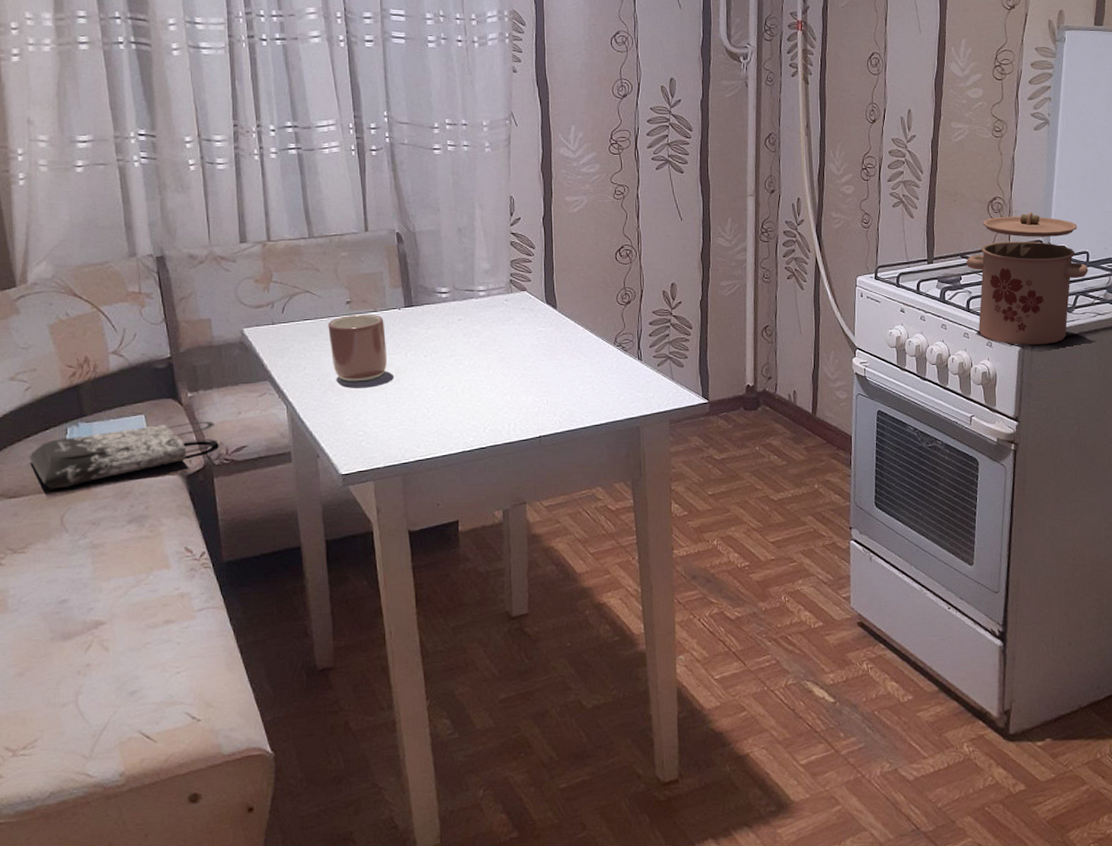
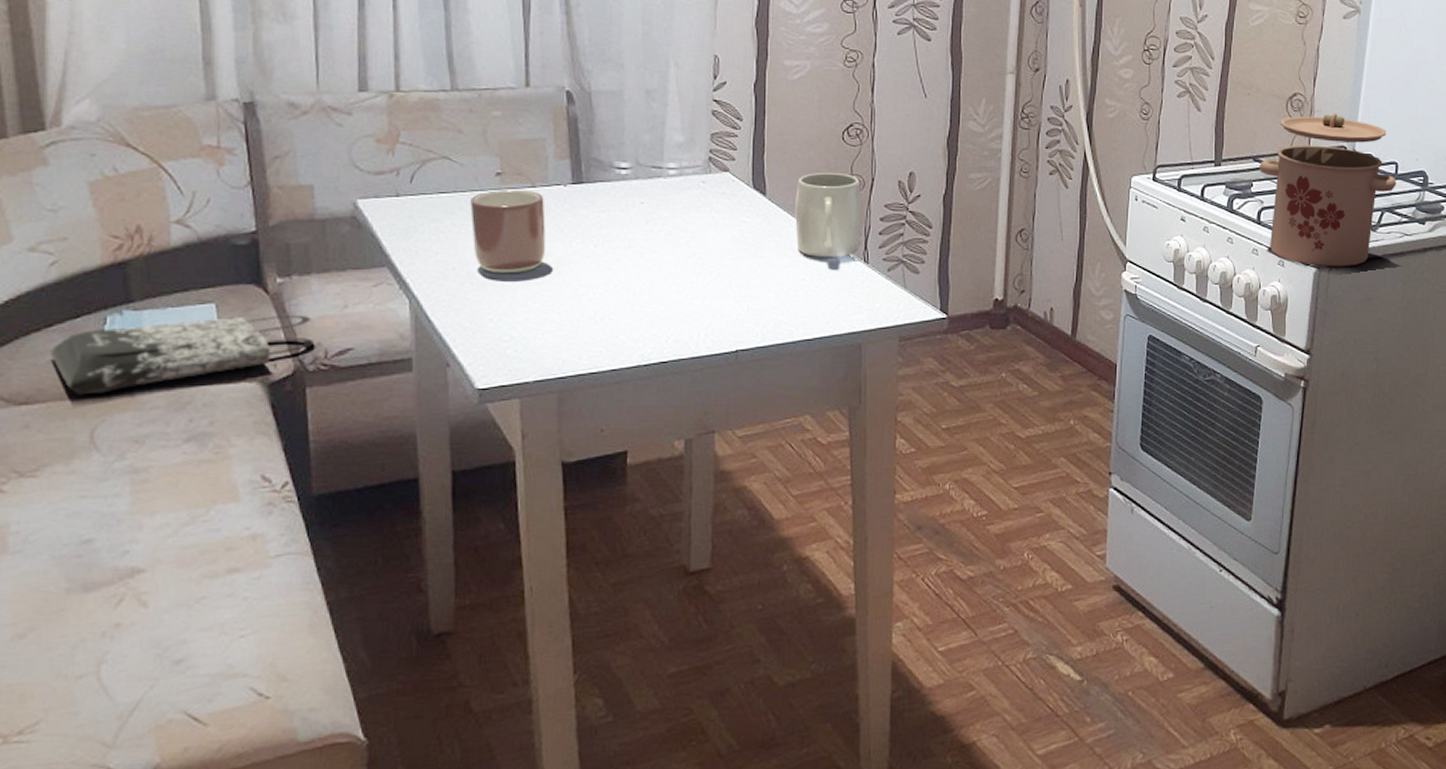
mug: none [580,286,635,357] -> present [795,172,862,257]

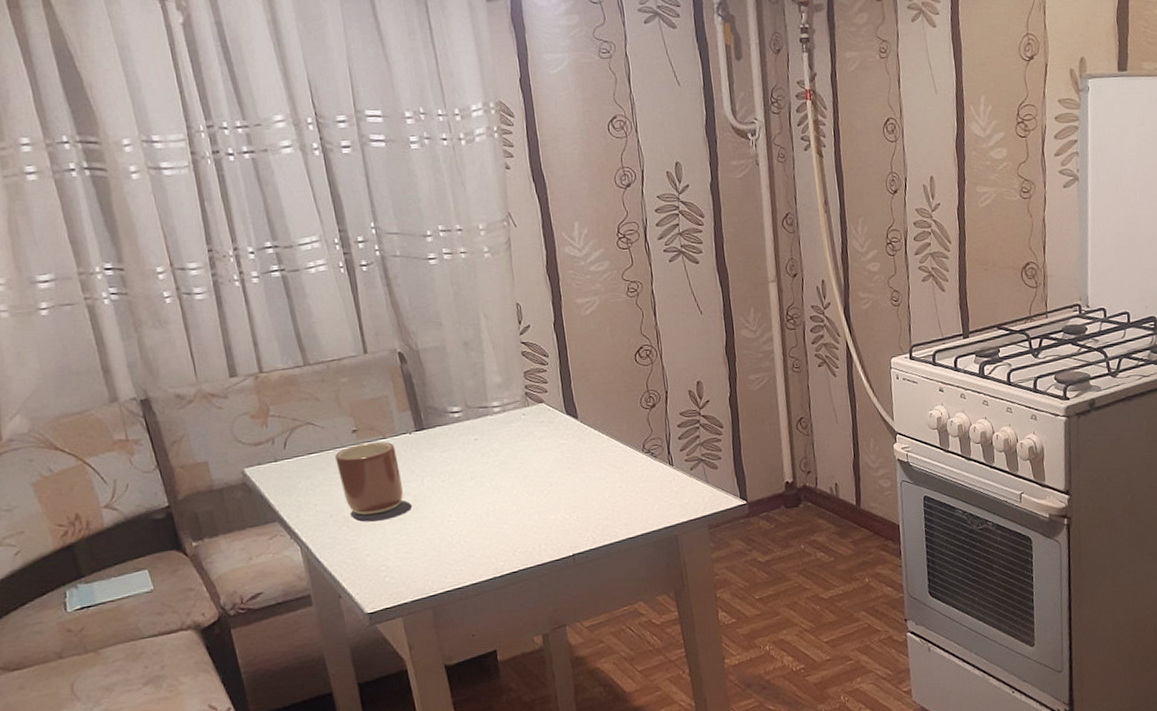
tote bag: present [50,314,314,395] -> none [27,570,230,658]
mug: present [795,172,862,257] -> none [602,390,664,466]
cooking pot: present [1258,113,1396,267] -> none [1002,275,1130,416]

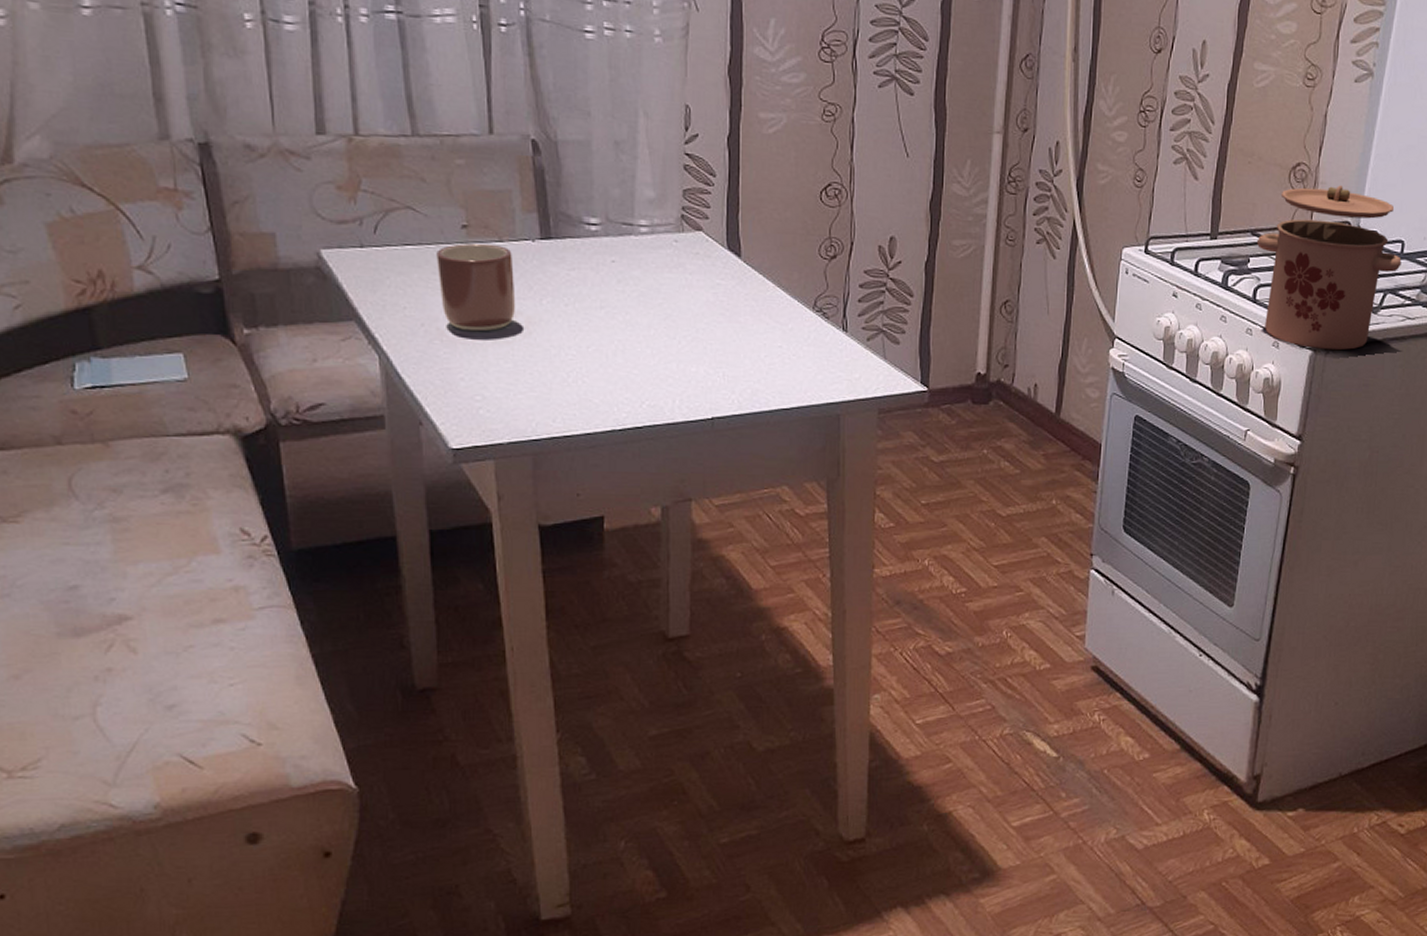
cooking pot: none [1002,275,1130,416] -> present [1256,185,1402,351]

